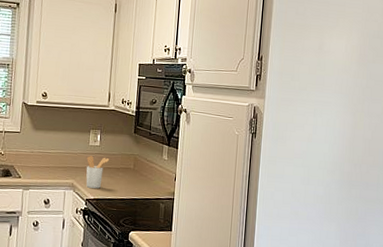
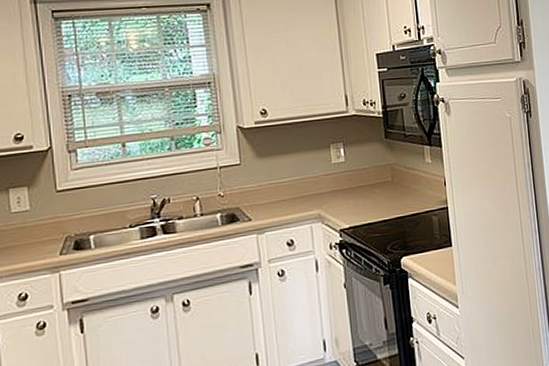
utensil holder: present [86,156,110,189] -> none [332,174,361,216]

